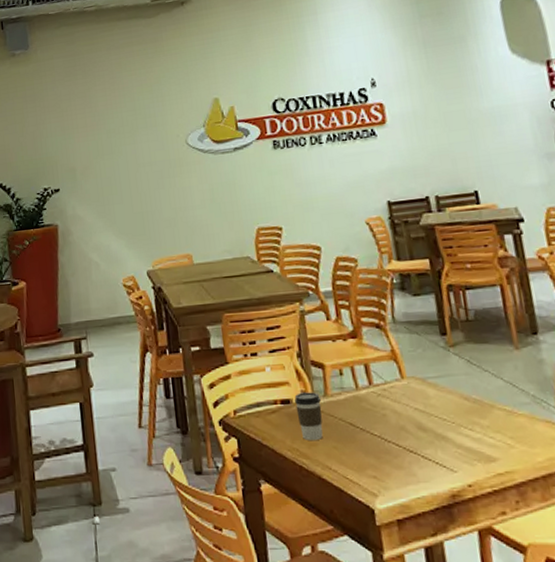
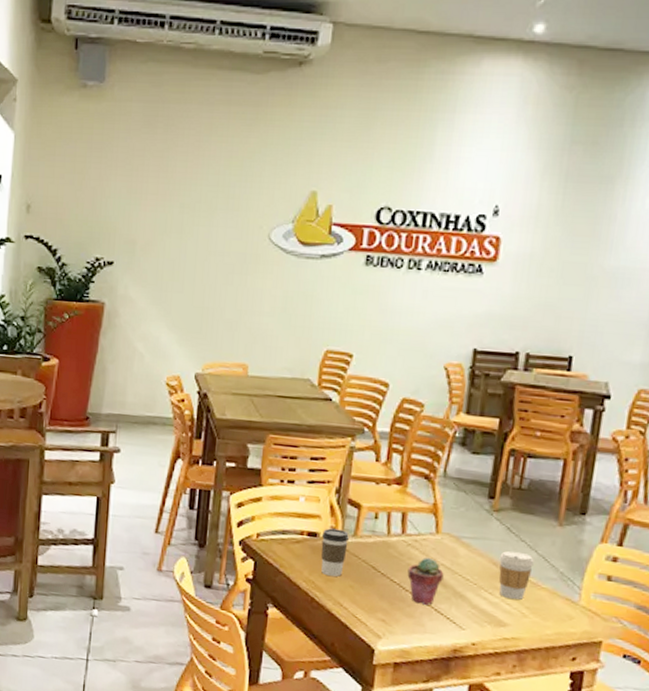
potted succulent: none [384,404,421,453] -> present [407,557,444,605]
coffee cup: none [468,382,505,431] -> present [499,550,534,600]

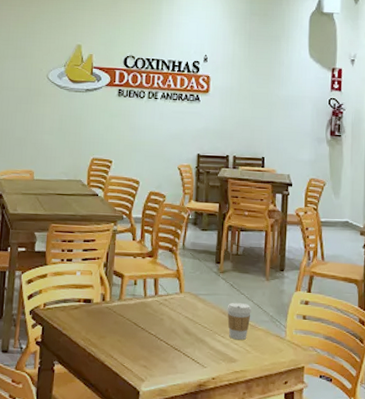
coffee cup: present [321,528,349,577] -> none [94,295,116,334]
potted succulent: present [407,557,444,605] -> none [161,312,188,350]

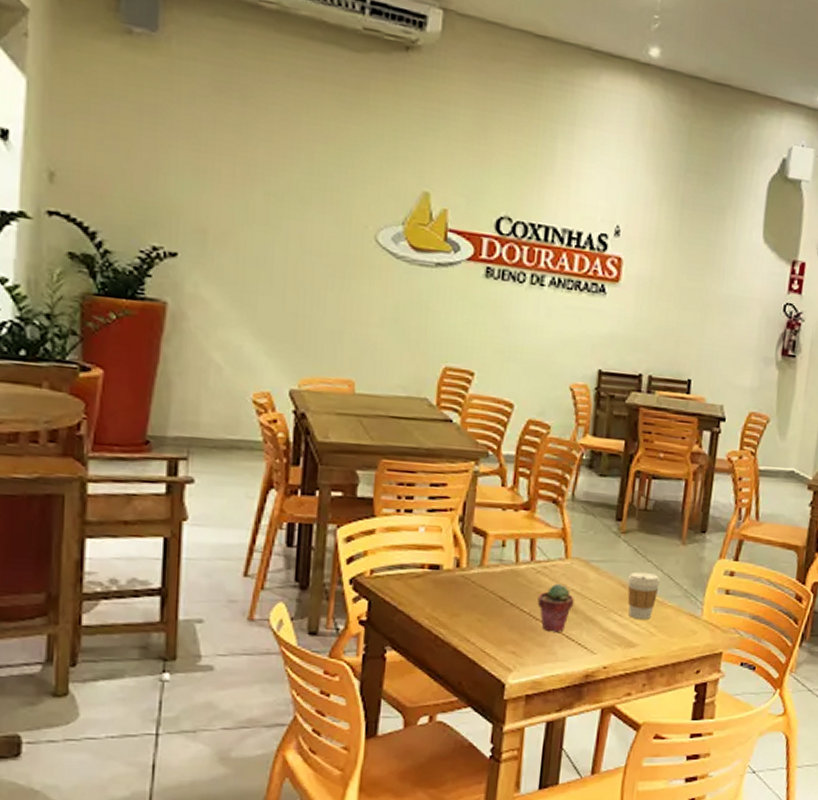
potted succulent: none [161,312,188,350] -> present [537,583,574,632]

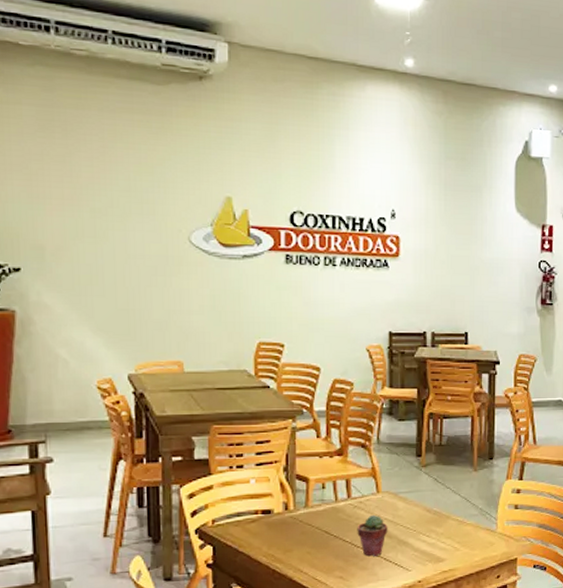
coffee cup: present [627,571,660,619] -> none [431,497,459,537]

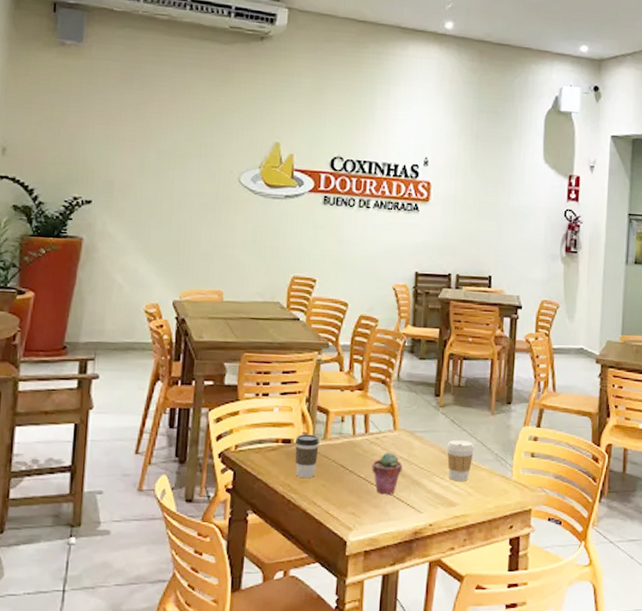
coffee cup: none [275,503,301,547] -> present [294,434,320,478]
coffee cup: none [431,497,459,537] -> present [447,439,474,481]

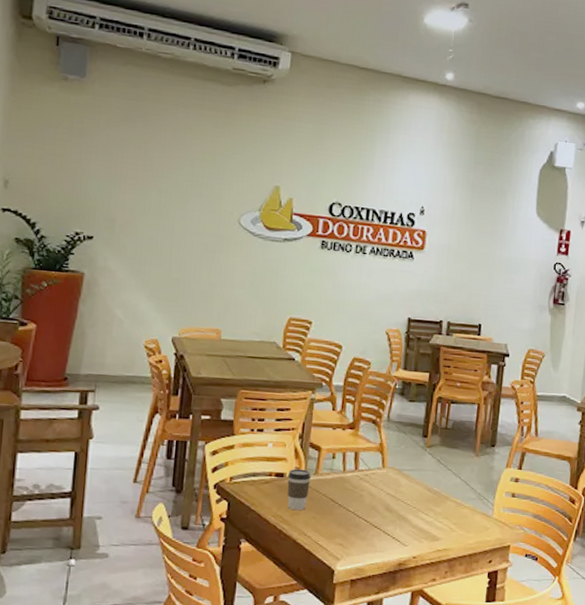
potted succulent: present [372,452,402,495] -> none [360,488,390,528]
coffee cup: present [447,439,474,481] -> none [432,478,459,517]

